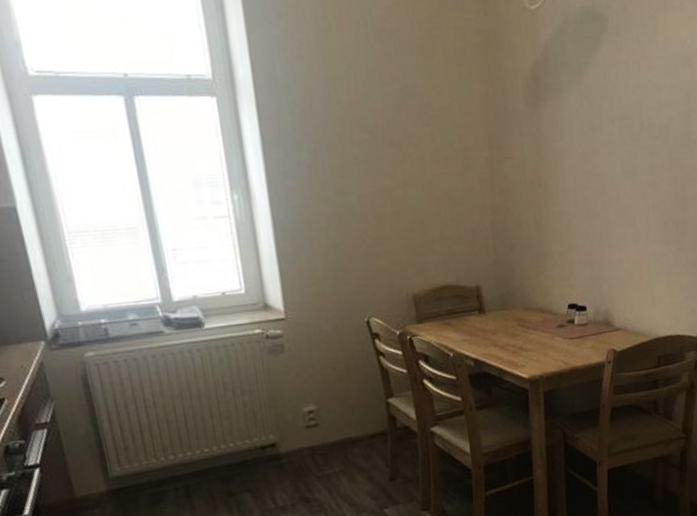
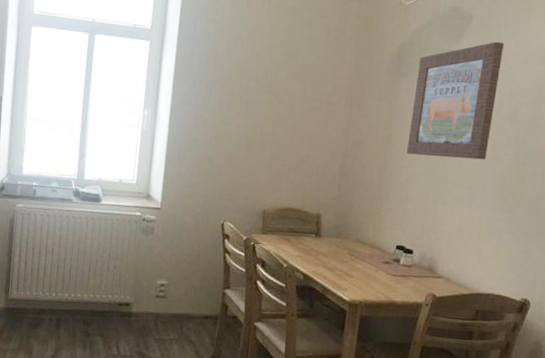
wall art: none [557,46,645,197] -> present [407,41,505,160]

